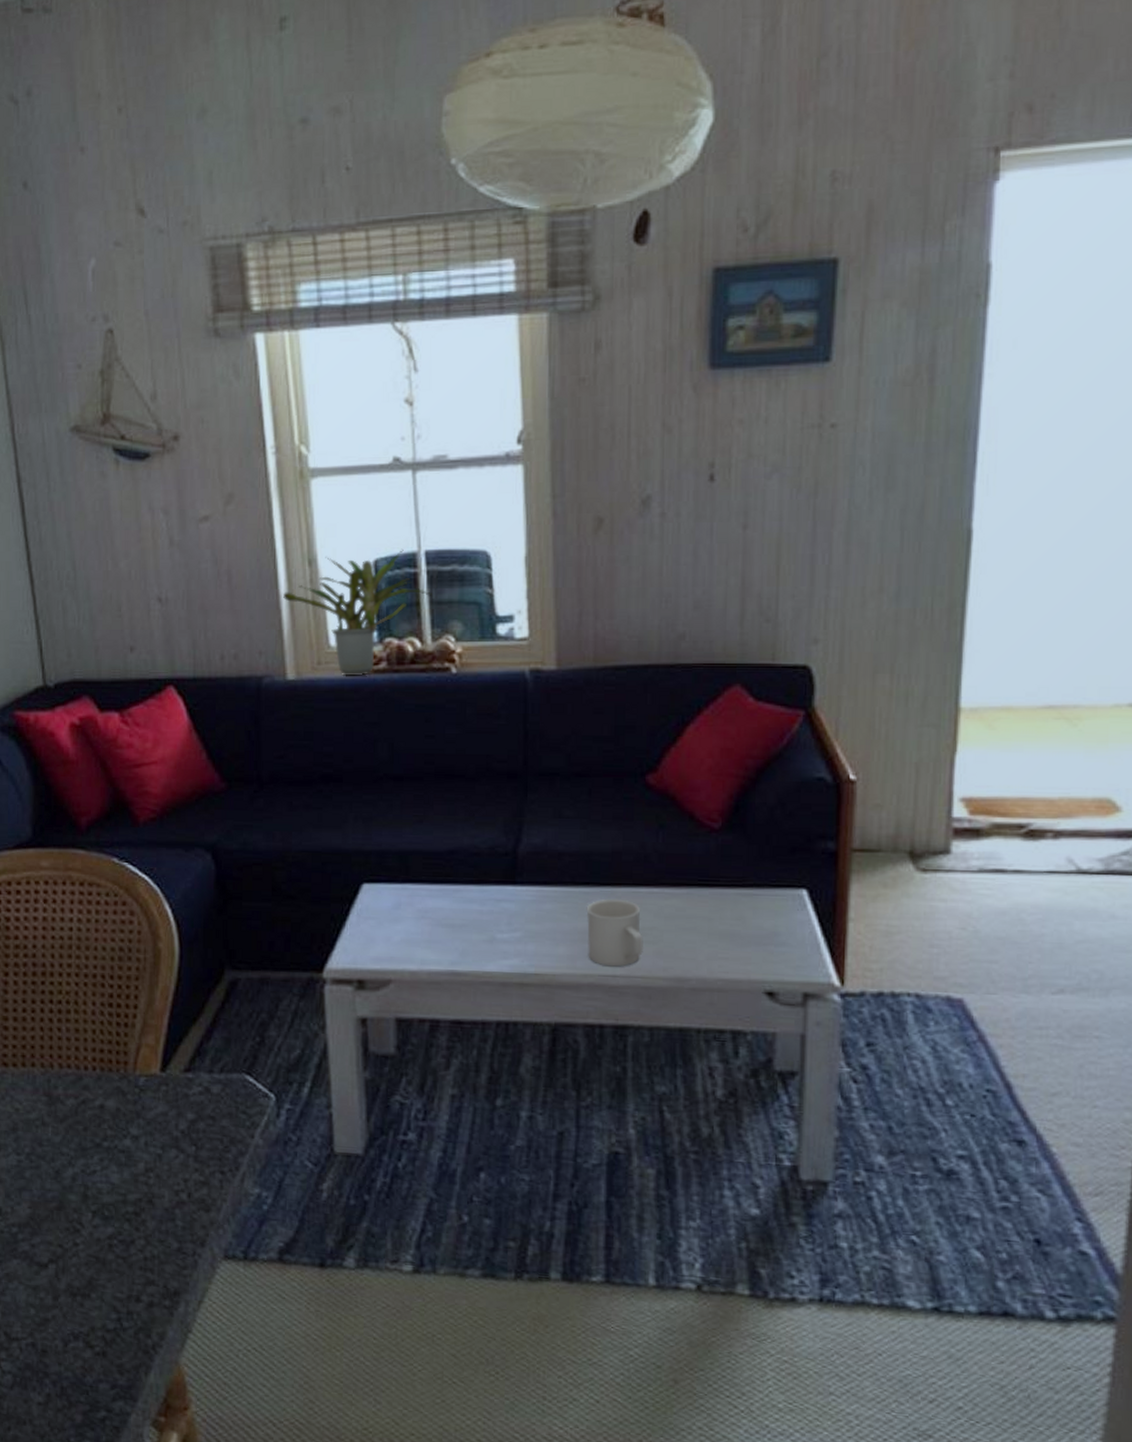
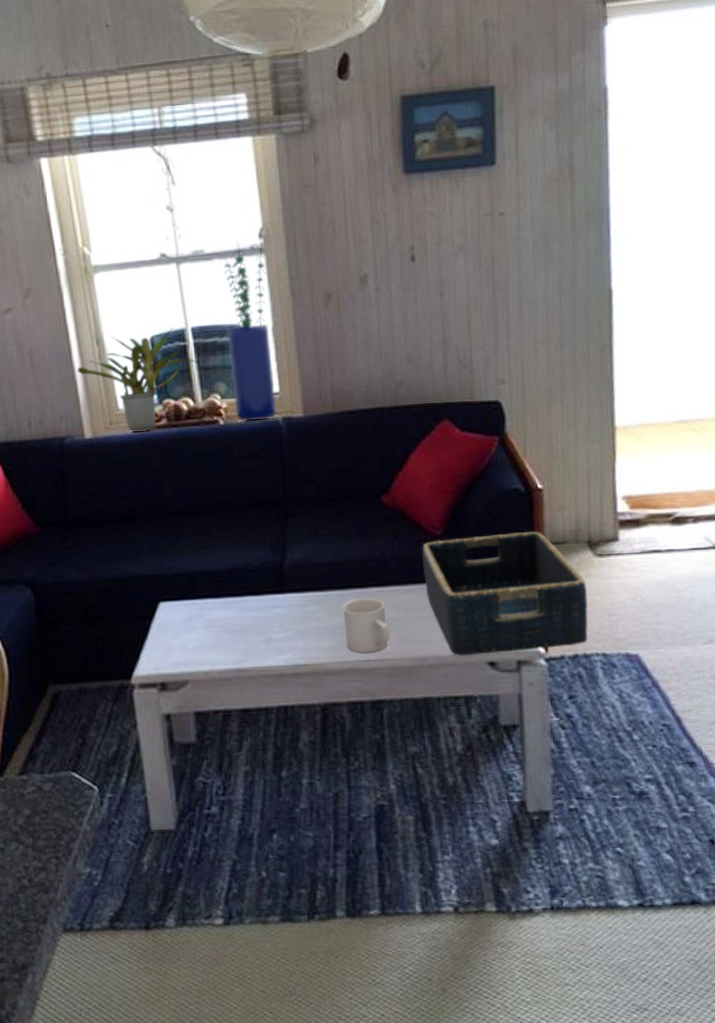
vase: none [469,445,525,672] -> present [224,239,277,422]
basket: none [691,833,903,982] -> present [421,531,589,657]

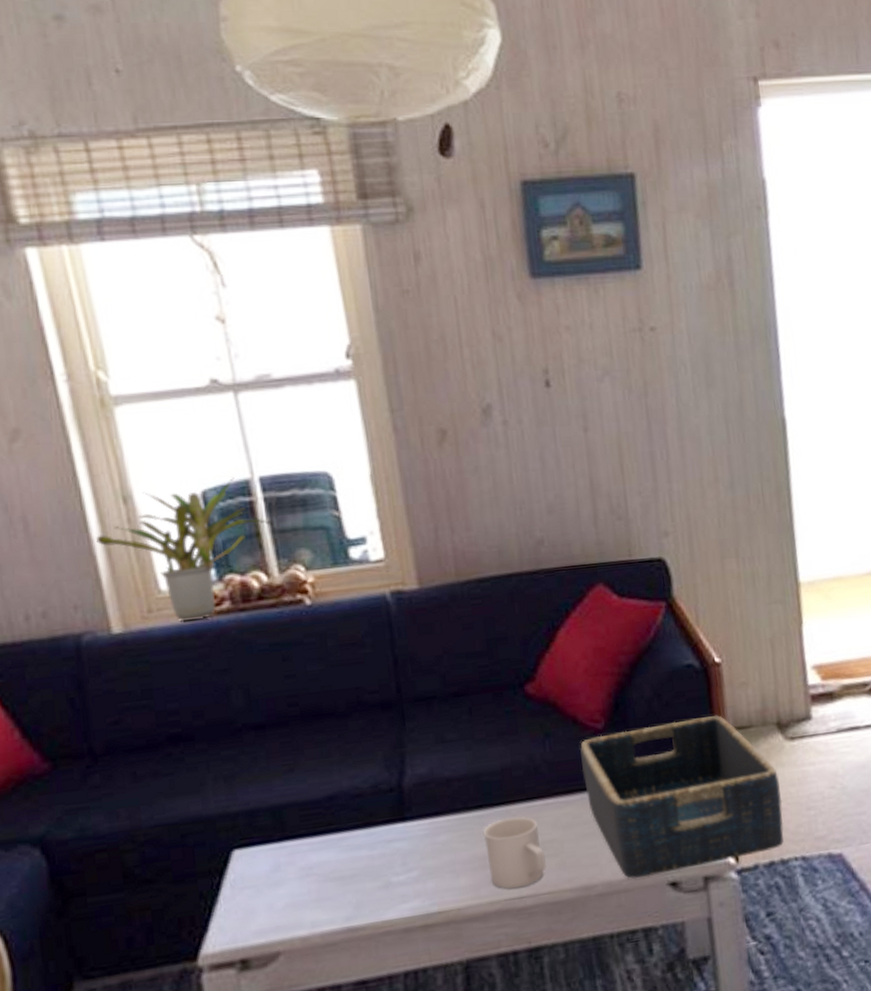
vase: present [224,239,277,422] -> none [300,359,383,600]

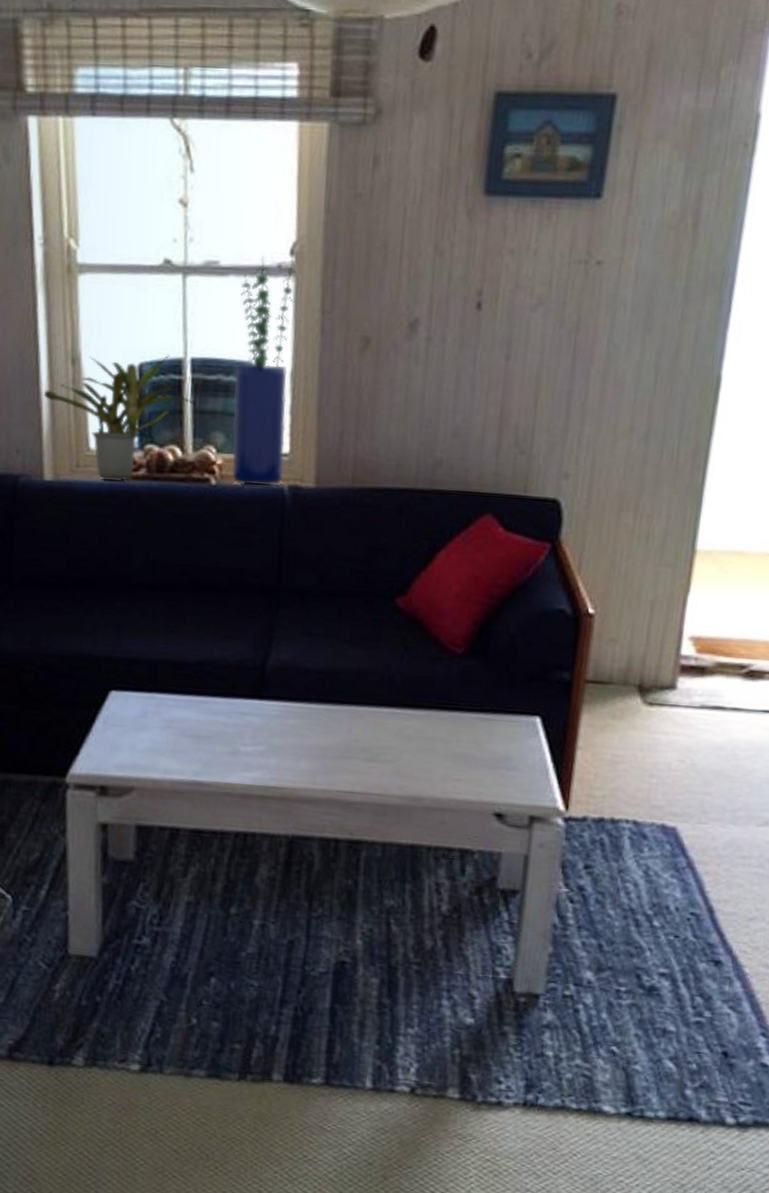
vase: none [300,359,383,600] -> present [231,256,296,486]
mug: present [482,816,546,889] -> none [328,717,382,784]
basket: present [579,714,785,880] -> none [433,660,629,807]

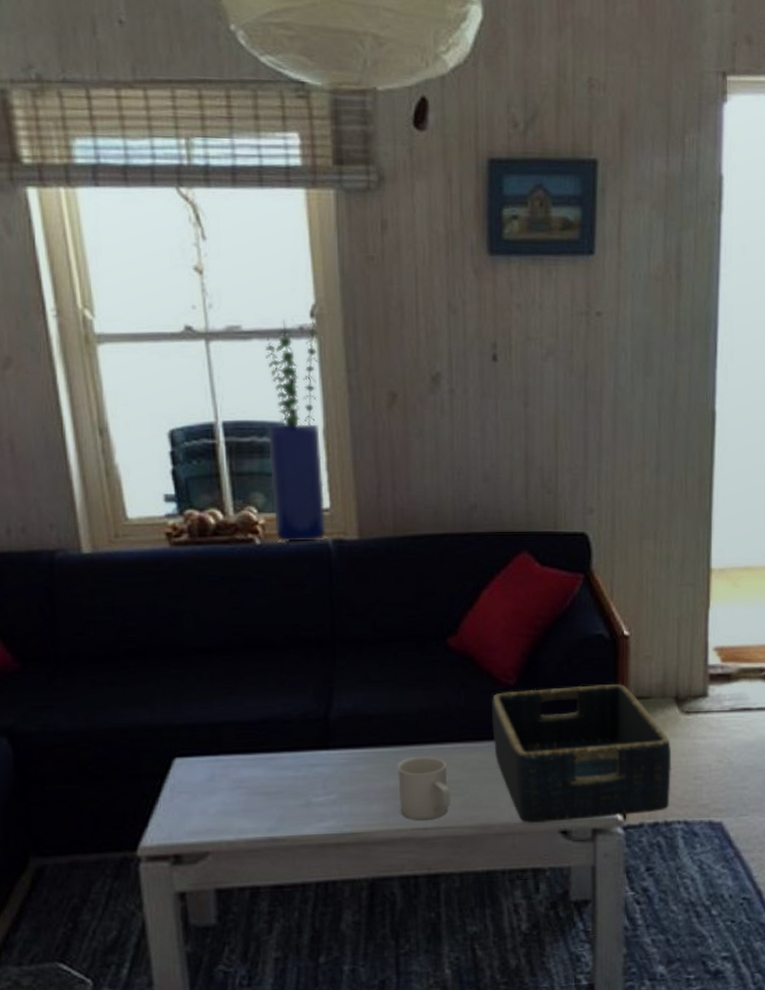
potted plant: present [44,354,196,482] -> none [73,419,232,548]
mug: none [328,717,382,784] -> present [397,756,451,820]
basket: none [433,660,629,807] -> present [491,683,672,824]

